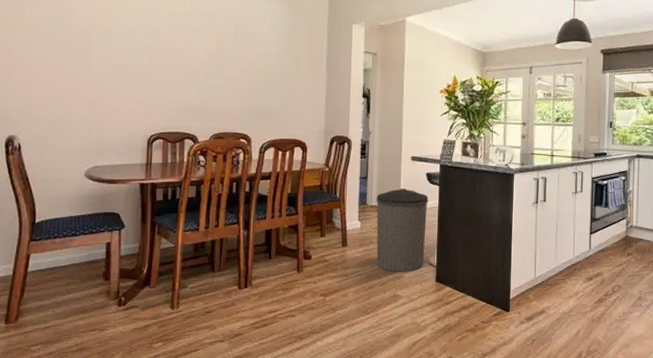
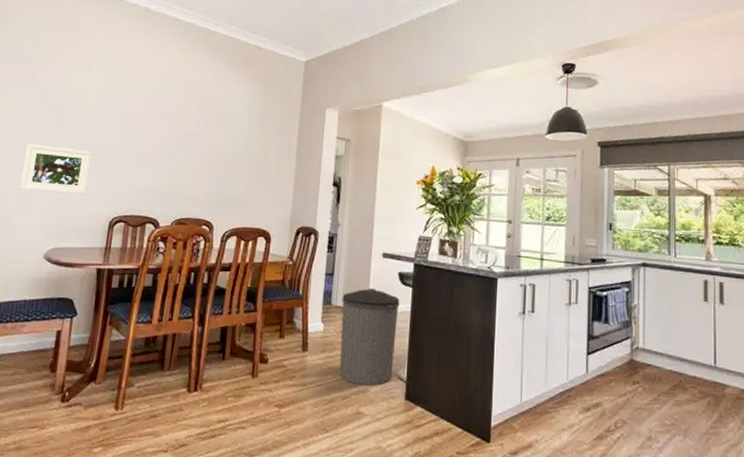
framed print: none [51,66,123,114] -> present [19,144,92,194]

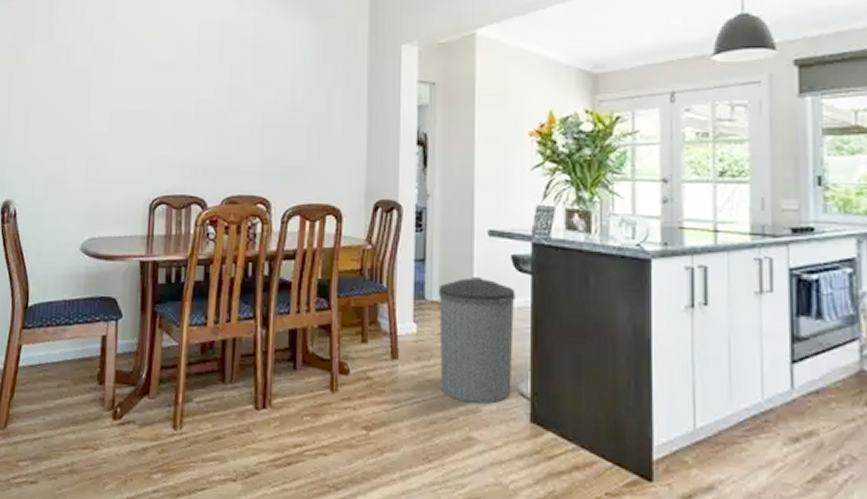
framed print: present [19,144,92,194] -> none [48,116,124,172]

